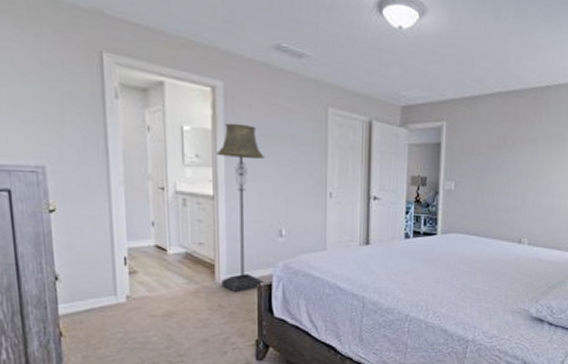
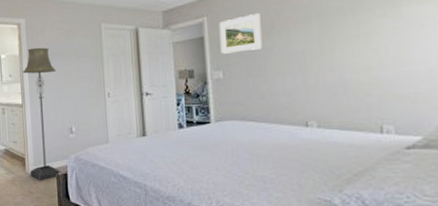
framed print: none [455,127,496,165] -> present [219,13,263,54]

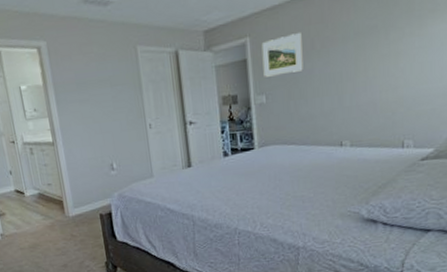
floor lamp: present [23,47,61,181] -> none [50,75,105,223]

